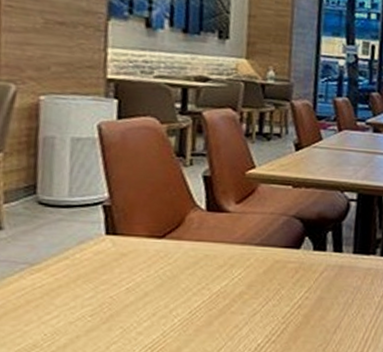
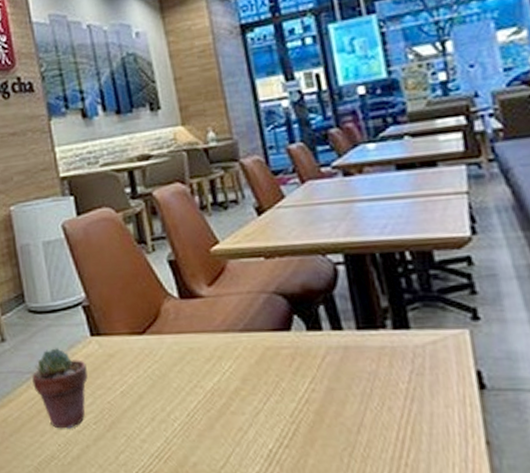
potted succulent: none [27,242,94,320] -> present [32,348,88,429]

